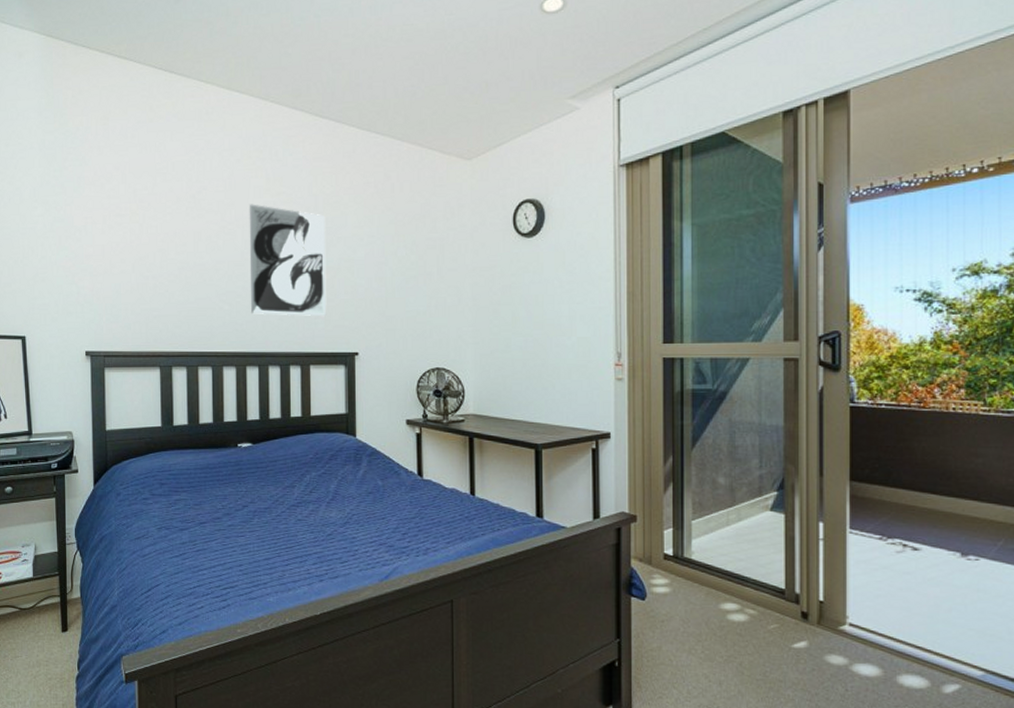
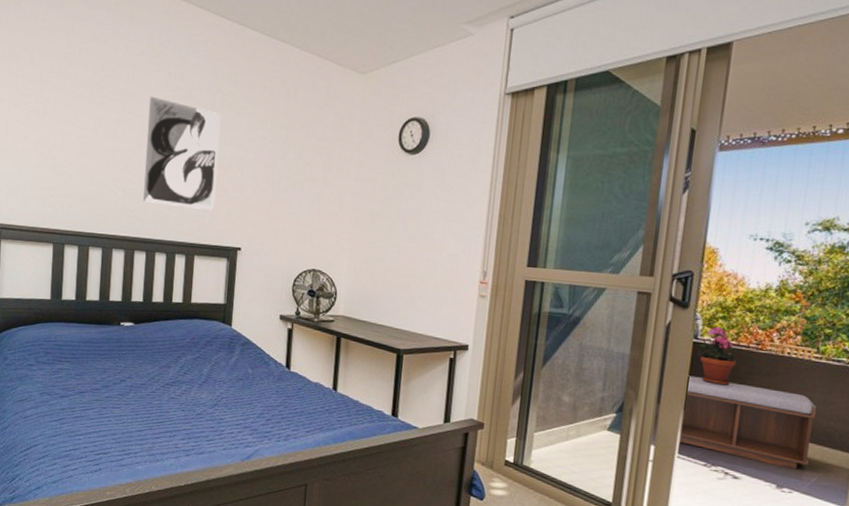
bench: none [848,443,993,535] -> present [679,375,817,470]
potted plant: none [855,388,900,450] -> present [697,327,737,386]

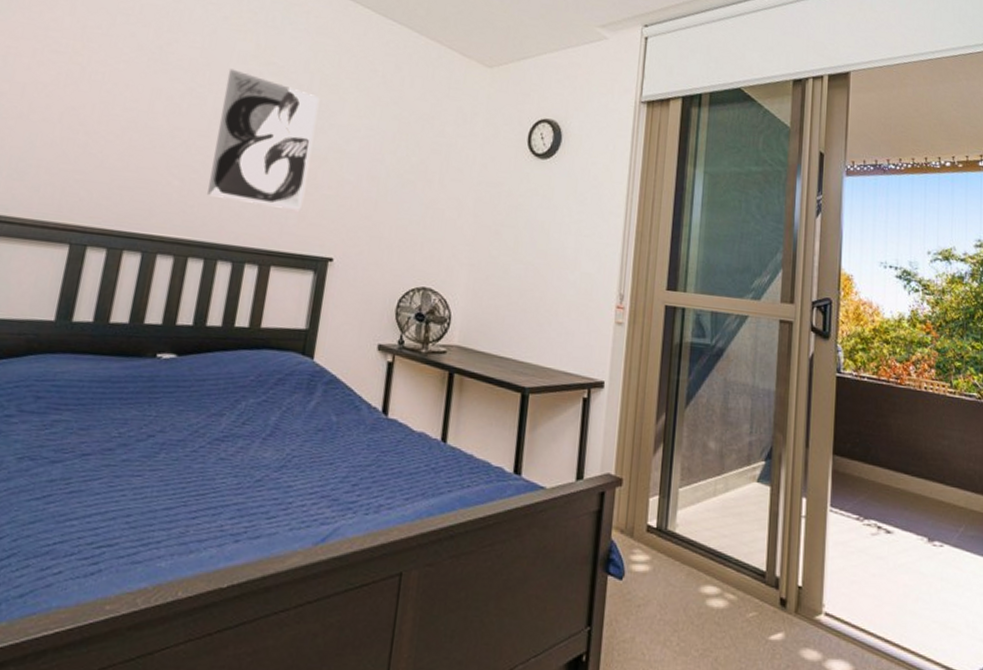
bench: present [679,375,817,470] -> none [831,414,957,520]
potted plant: present [697,327,737,386] -> none [841,359,879,425]

